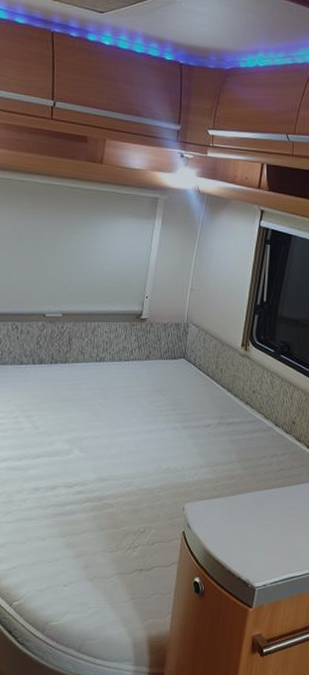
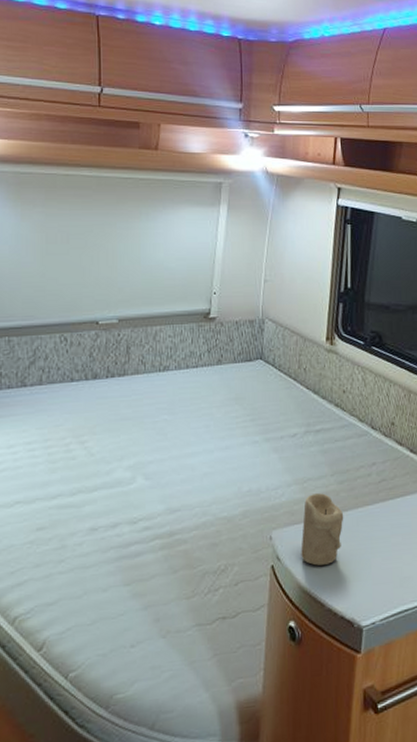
candle: none [208,476,246,535] -> present [301,493,344,566]

